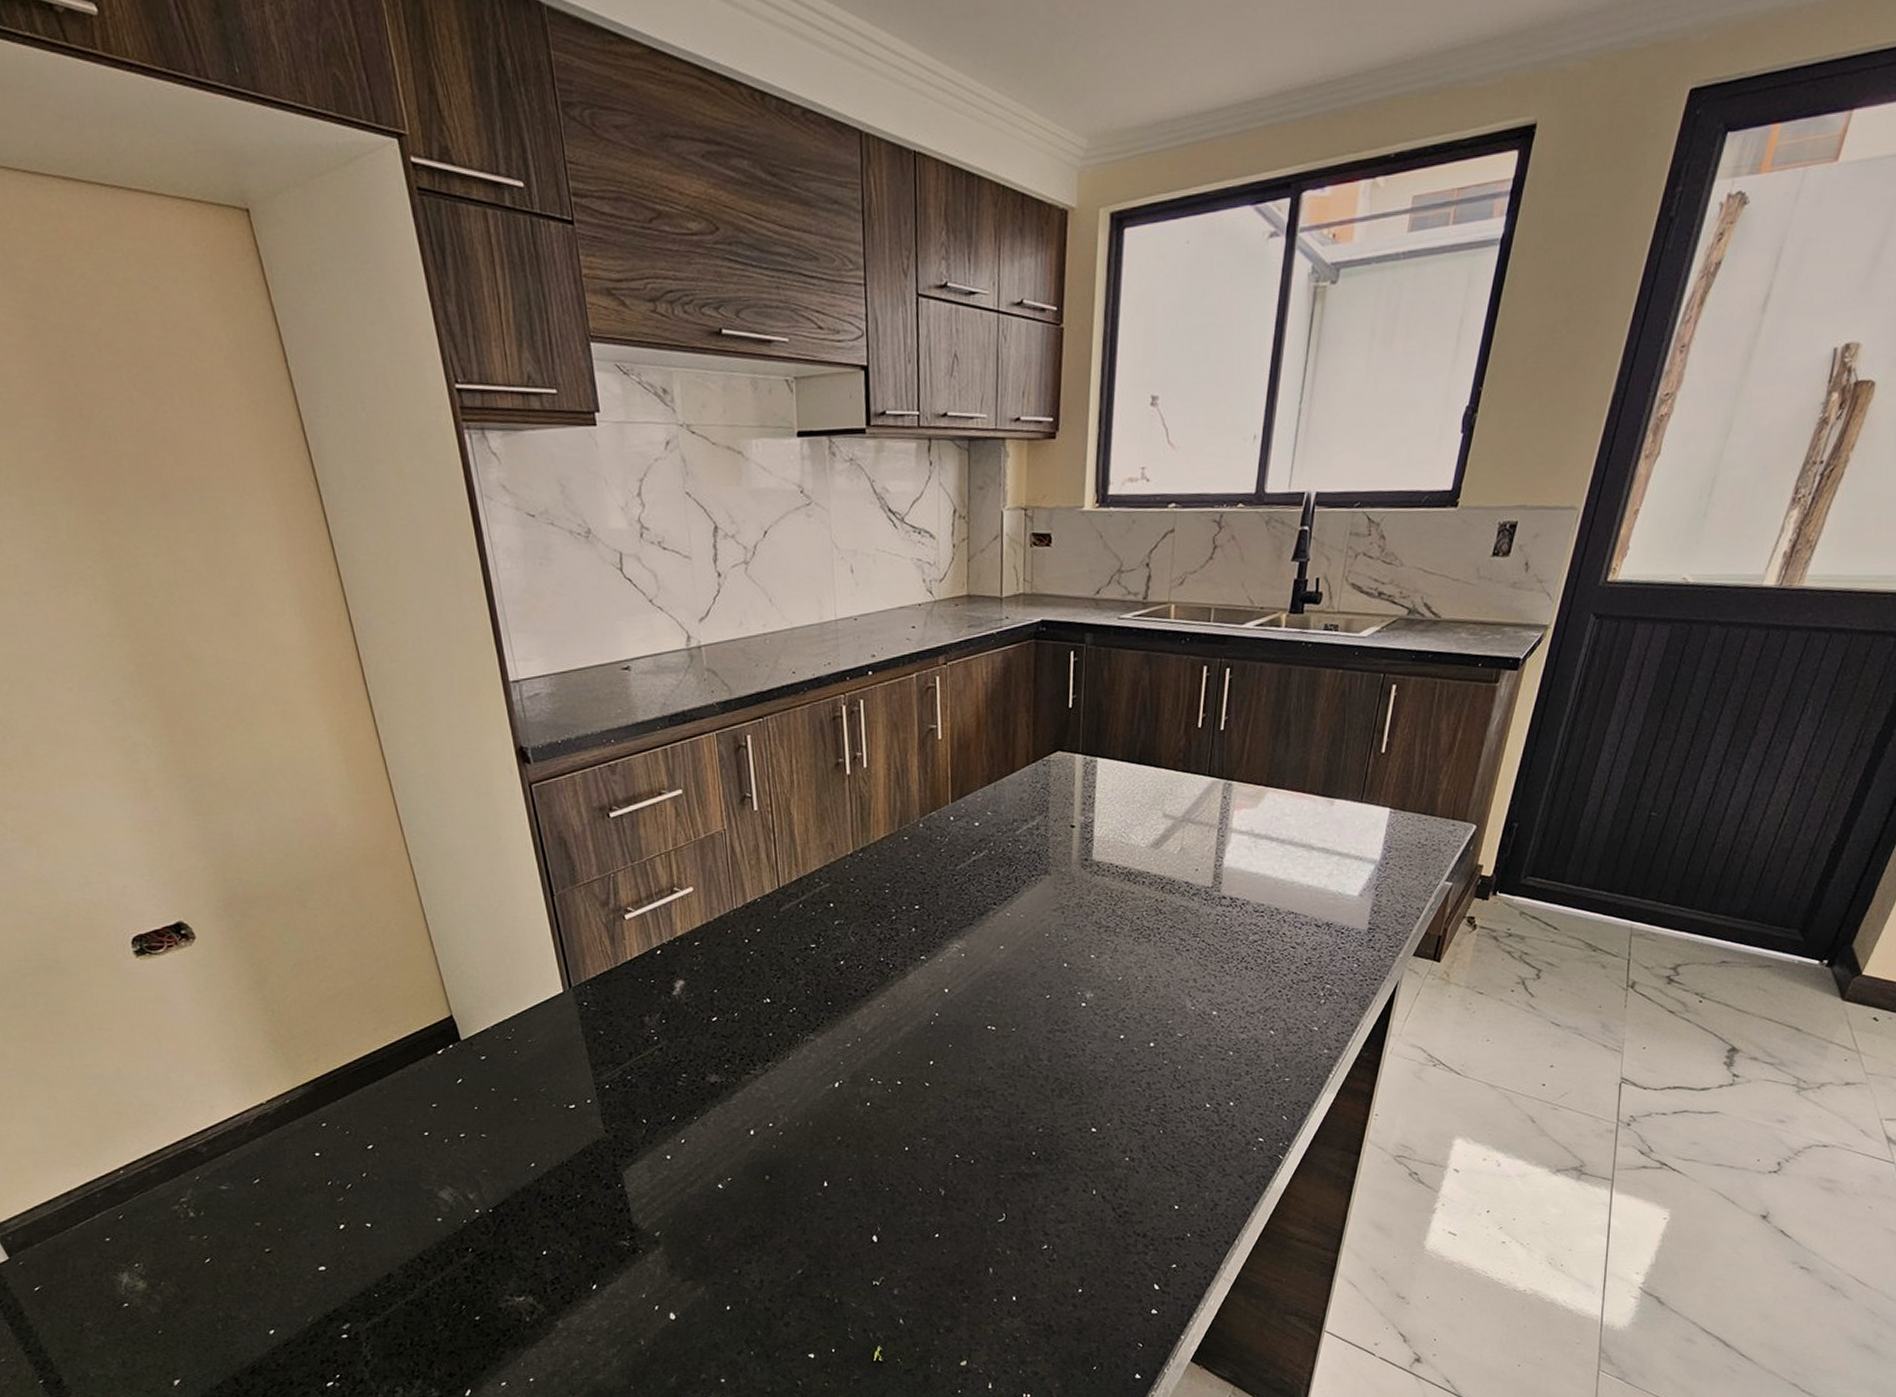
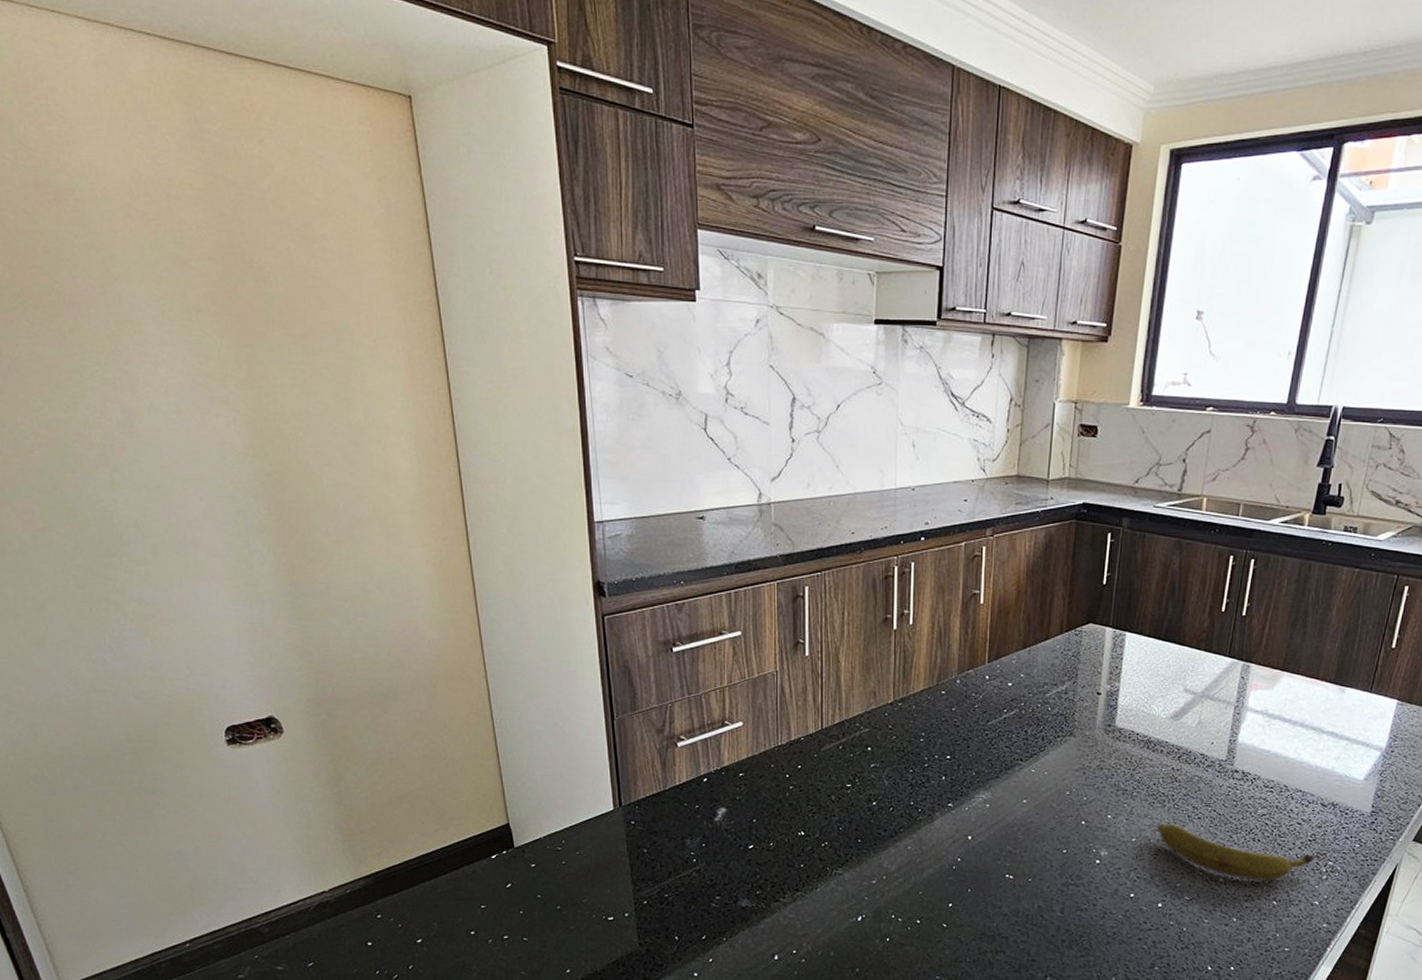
banana: none [1144,958,1319,1012] -> present [1157,823,1322,882]

